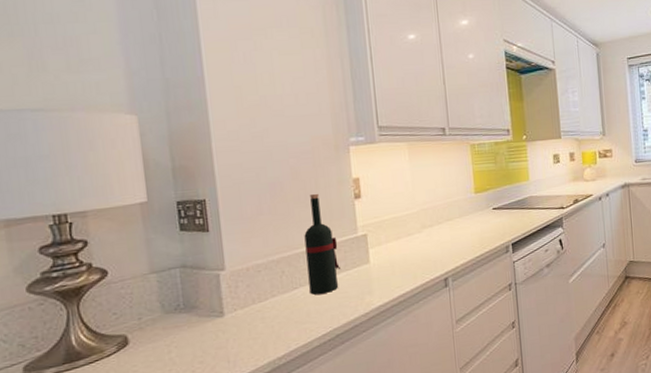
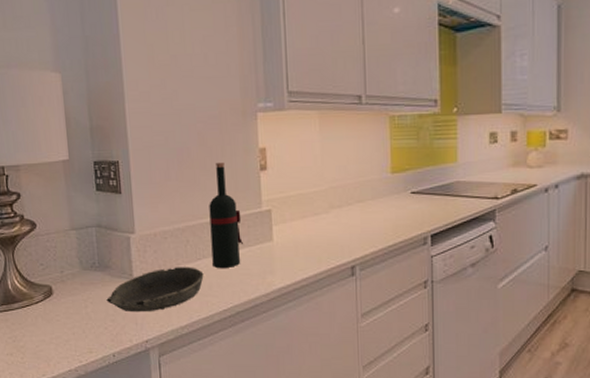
bowl: none [193,296,301,351] -> present [106,267,204,312]

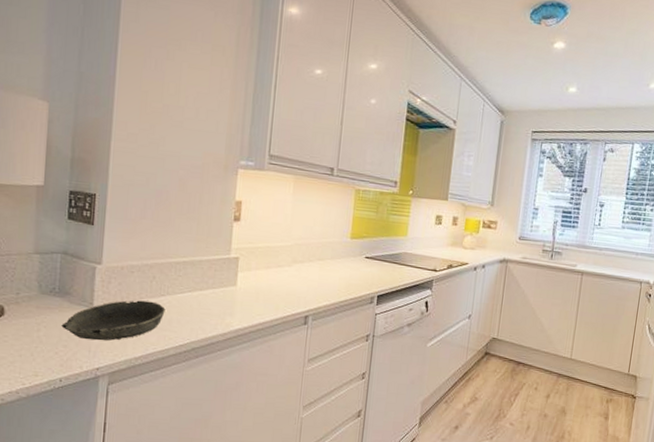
wine bottle: present [209,162,244,268] -> none [175,208,210,306]

